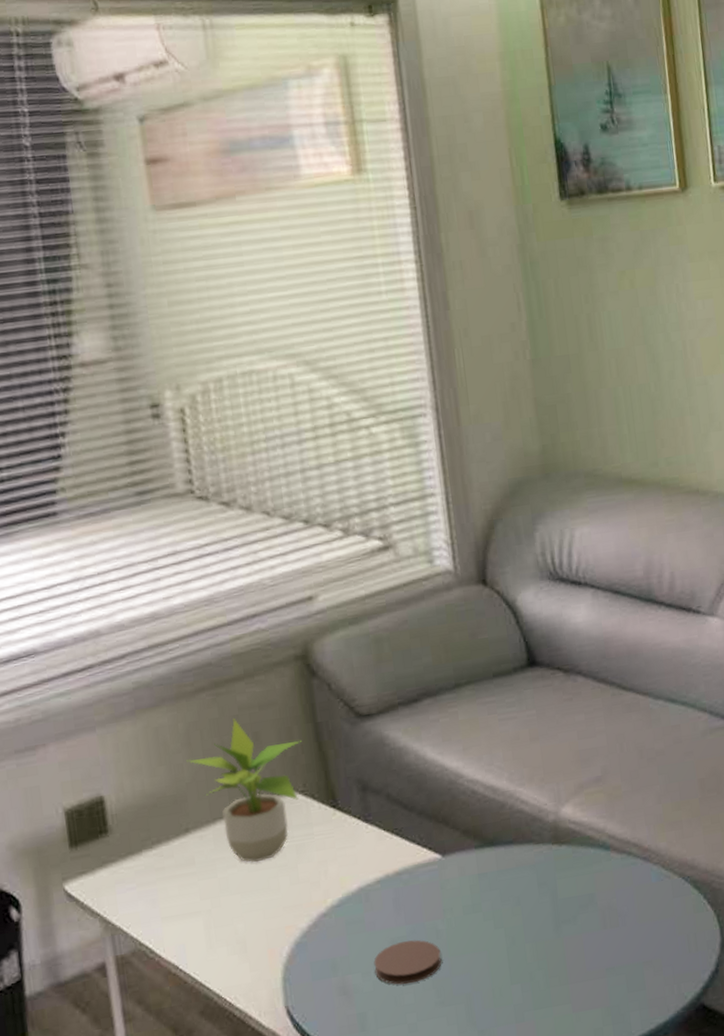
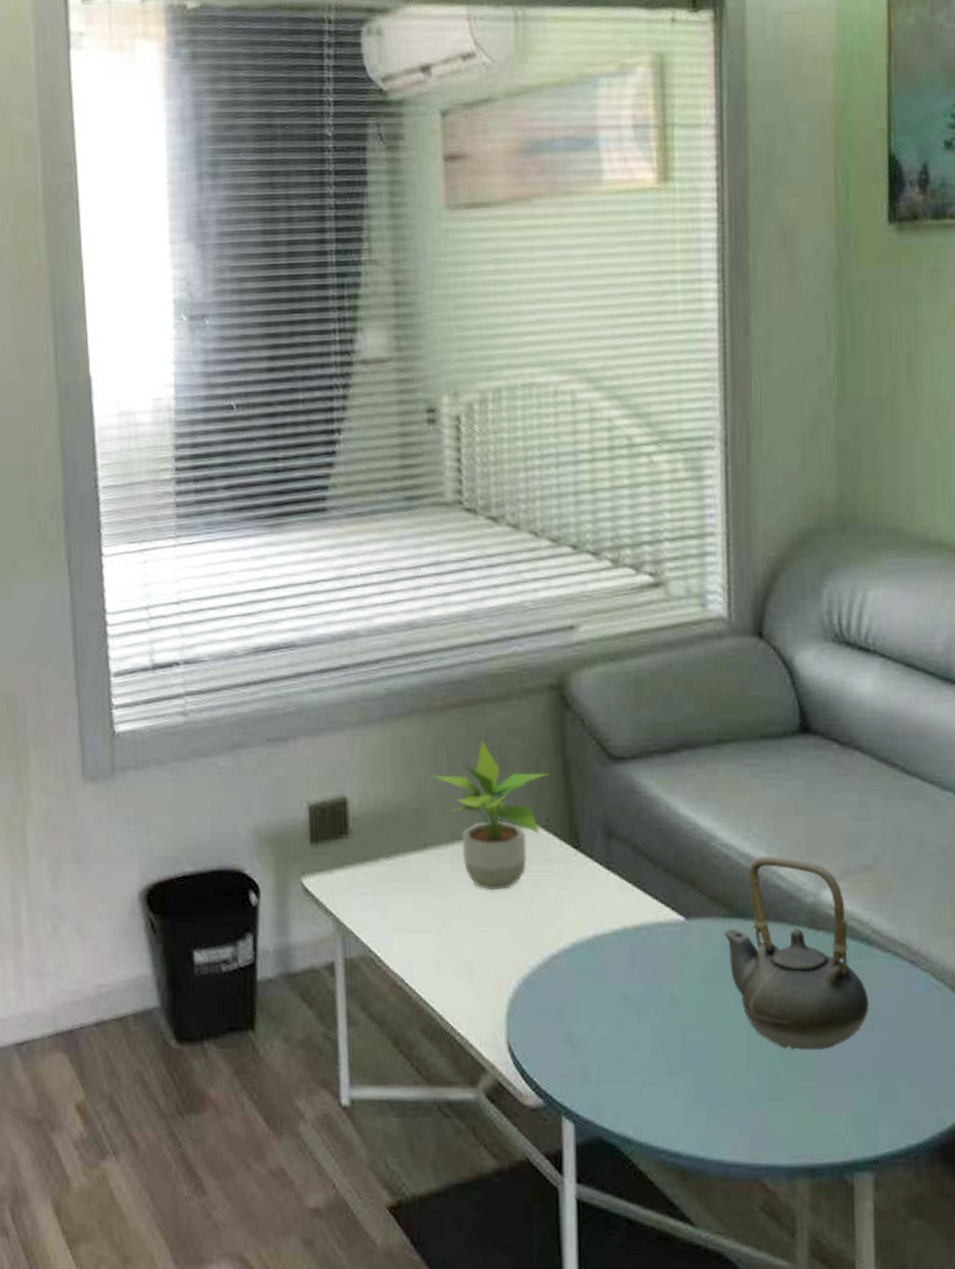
coaster: present [373,940,442,985] -> none [602,1000,675,1046]
teapot: none [477,783,612,960] -> present [723,857,870,1050]

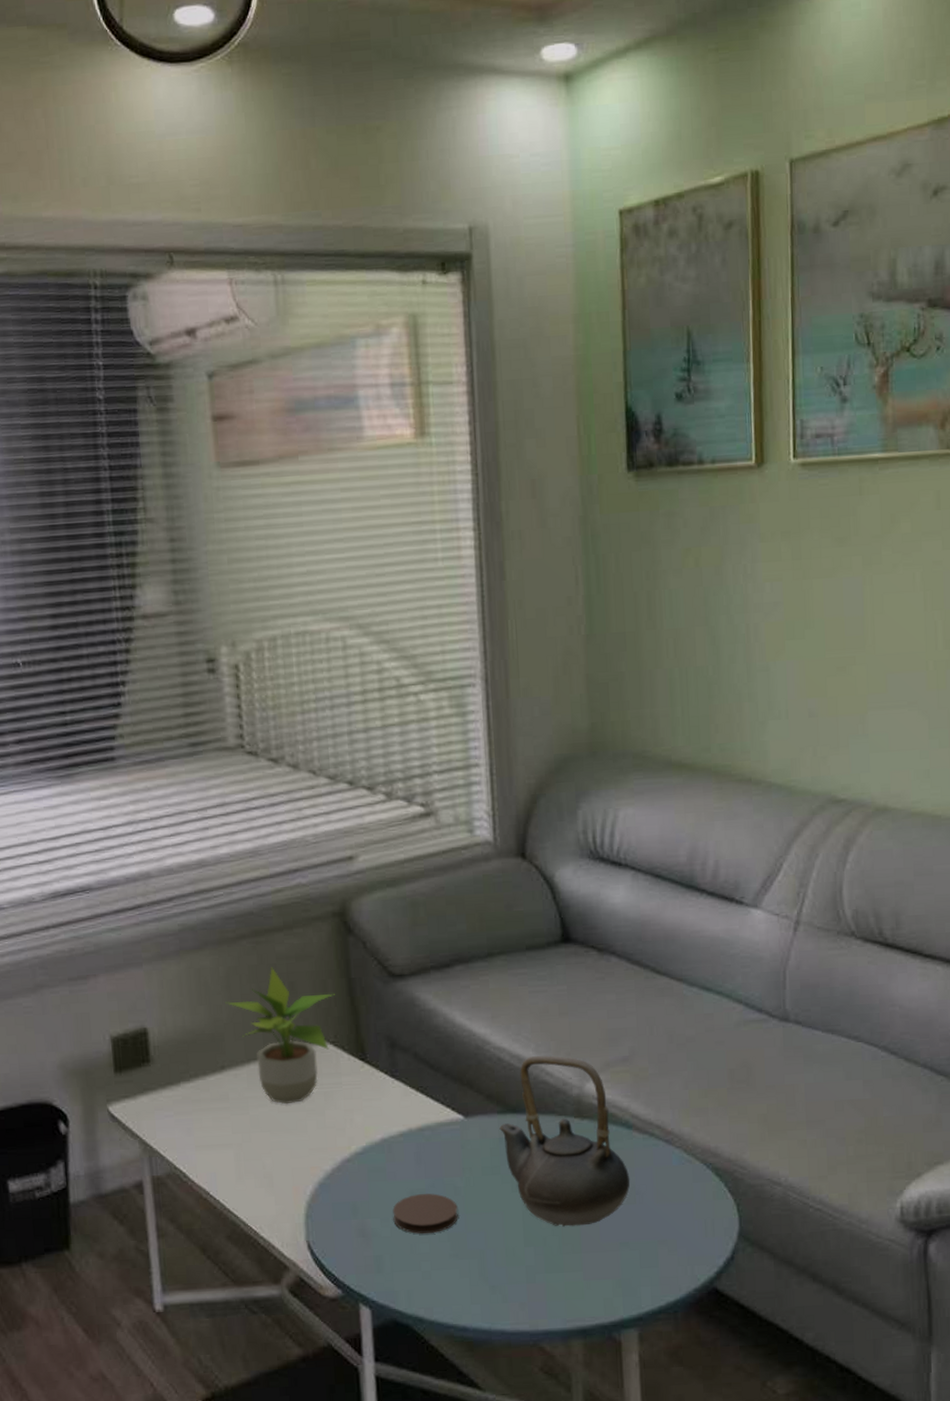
coaster: none [602,1000,675,1046] -> present [392,1193,458,1234]

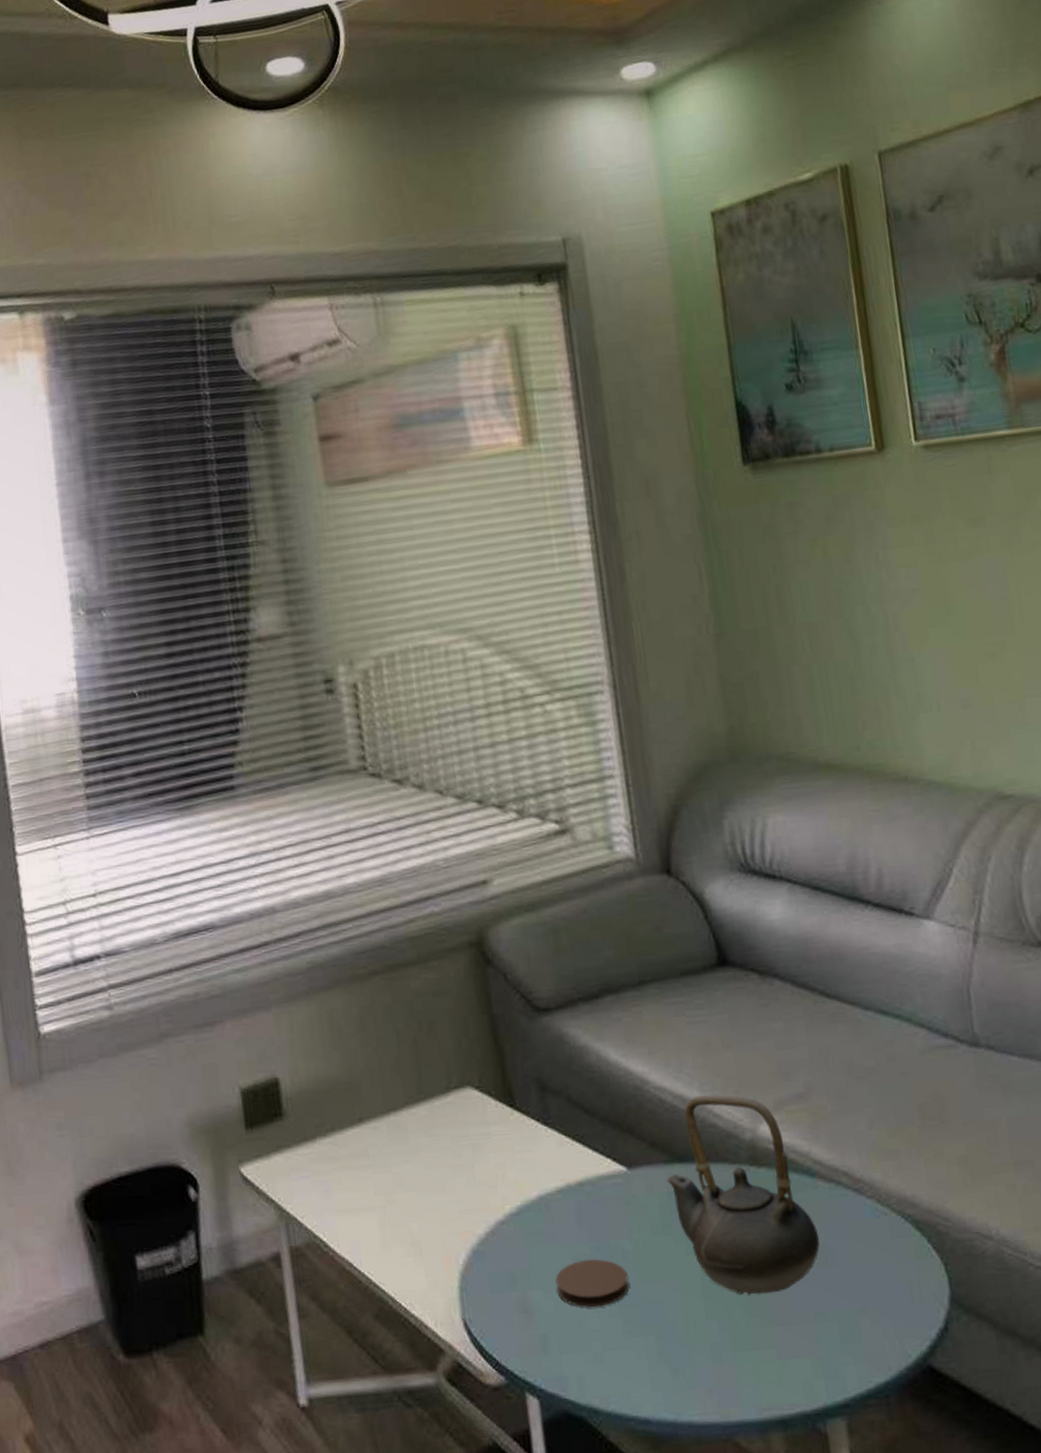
potted plant: present [225,967,335,1105] -> none [360,1005,477,1160]

